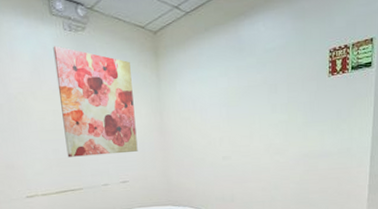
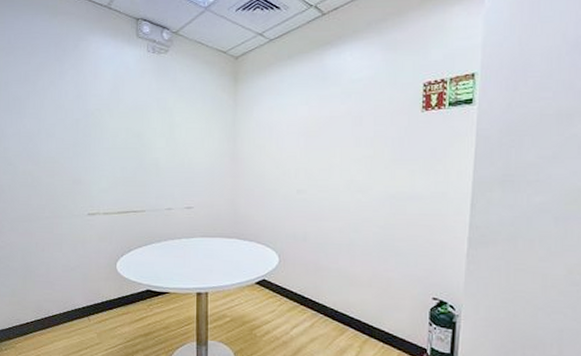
wall art: present [53,46,138,157] -> none [134,66,208,178]

